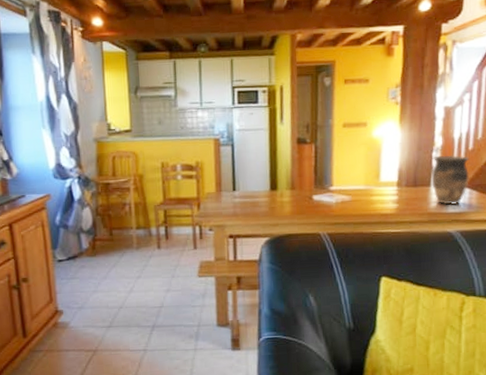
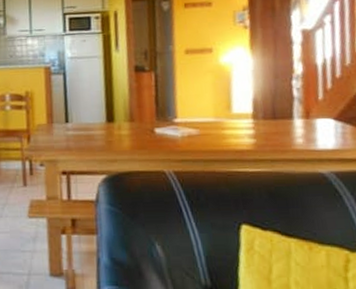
vase: present [431,154,470,205] -> none [292,83,341,141]

